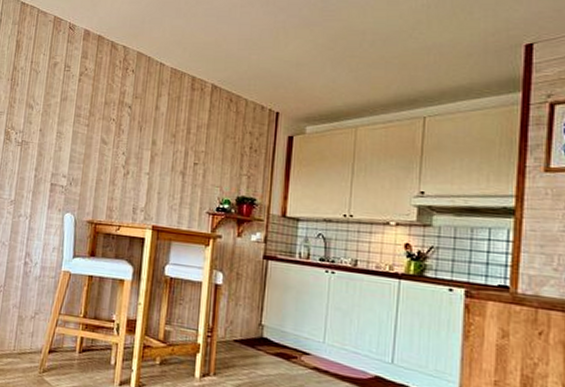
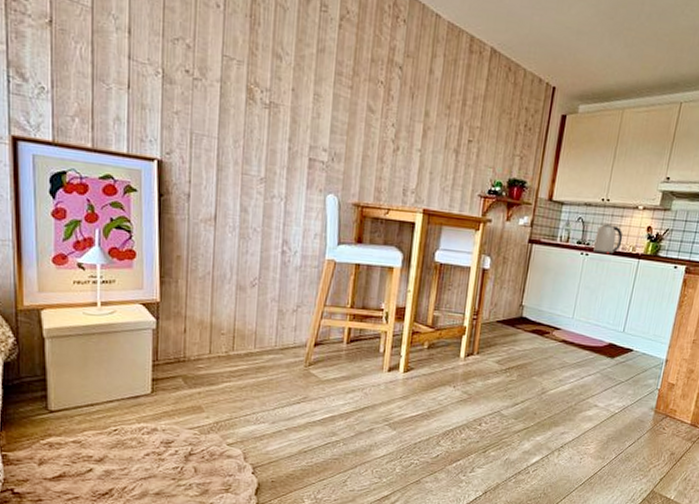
kettle: none [340,240,375,274] -> present [593,224,623,255]

